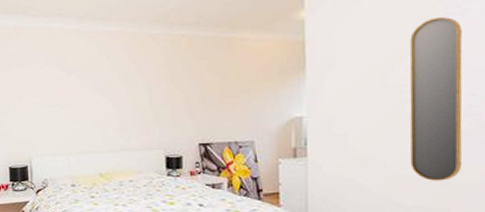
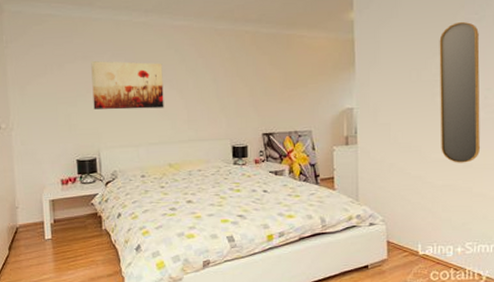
wall art: none [24,69,96,118] -> present [91,61,164,110]

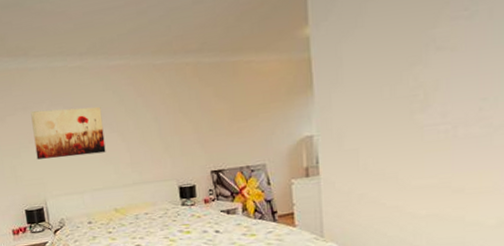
home mirror: present [439,21,481,163] -> none [417,21,475,189]

